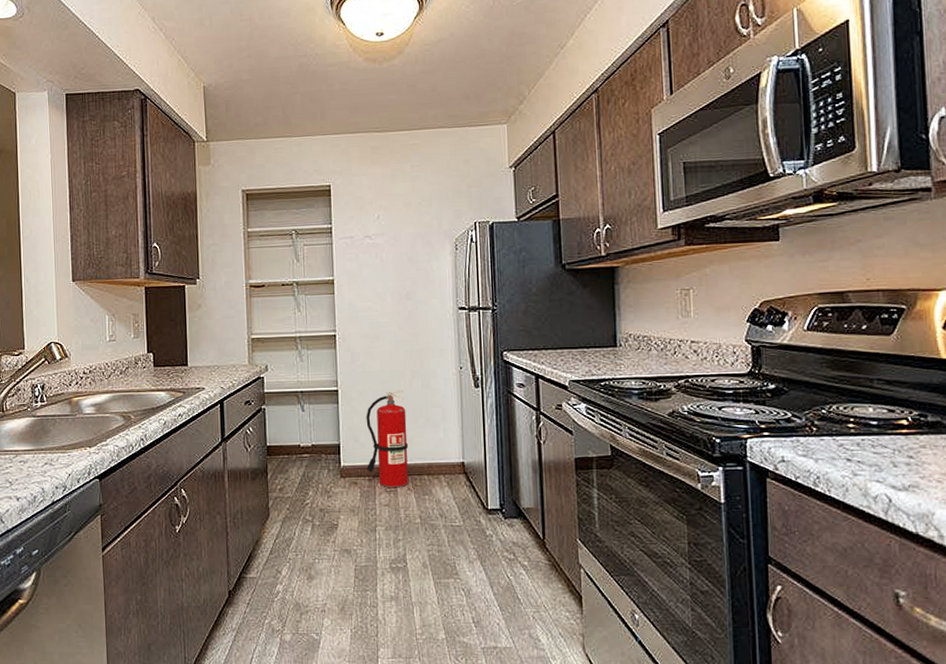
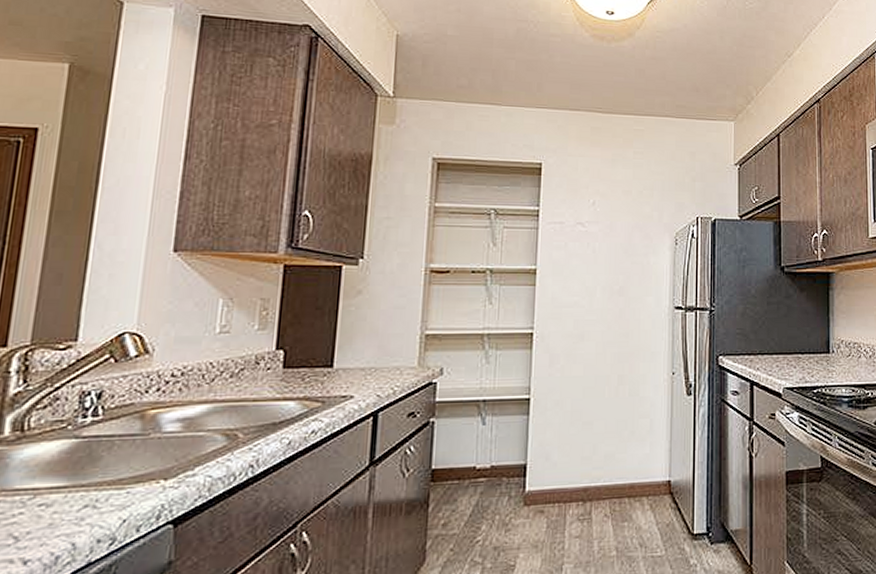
fire extinguisher: present [366,389,408,488] -> none [556,398,609,516]

